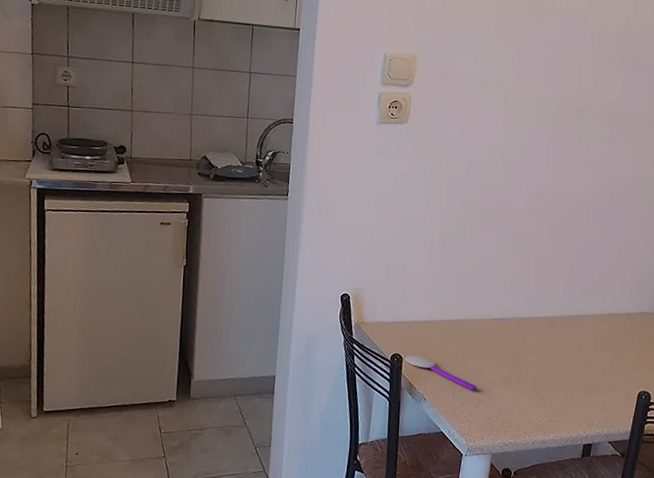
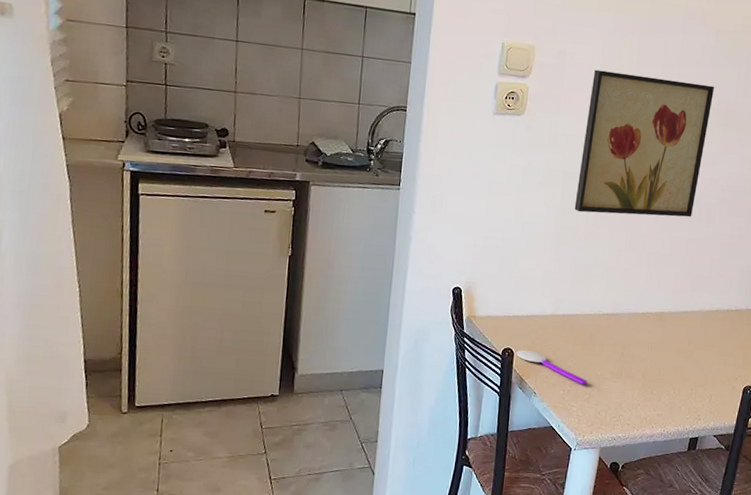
wall art: none [459,76,599,221] -> present [574,69,714,217]

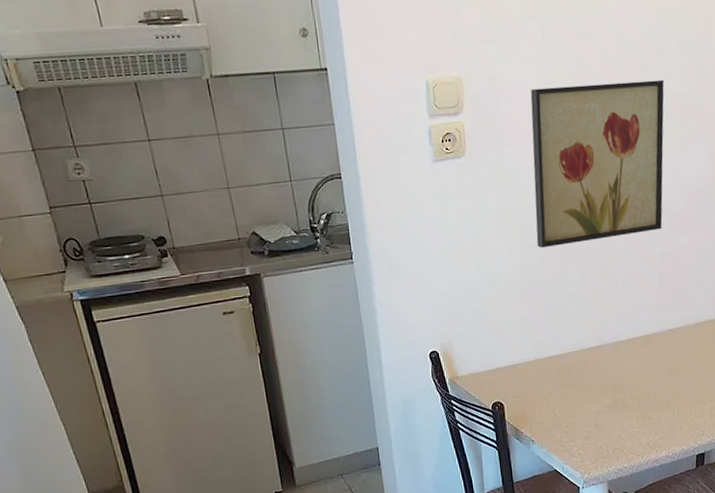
spoon: present [517,349,587,385] -> none [507,399,583,424]

